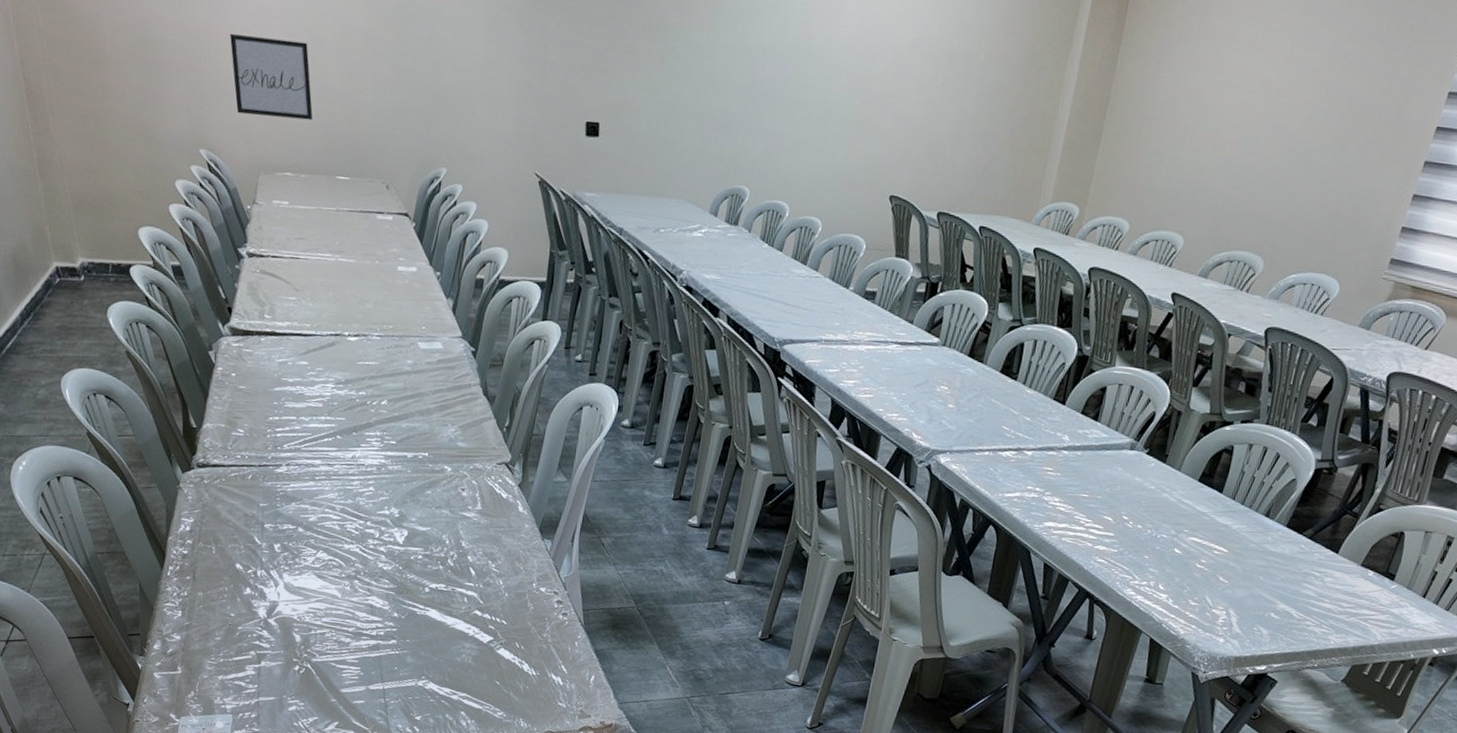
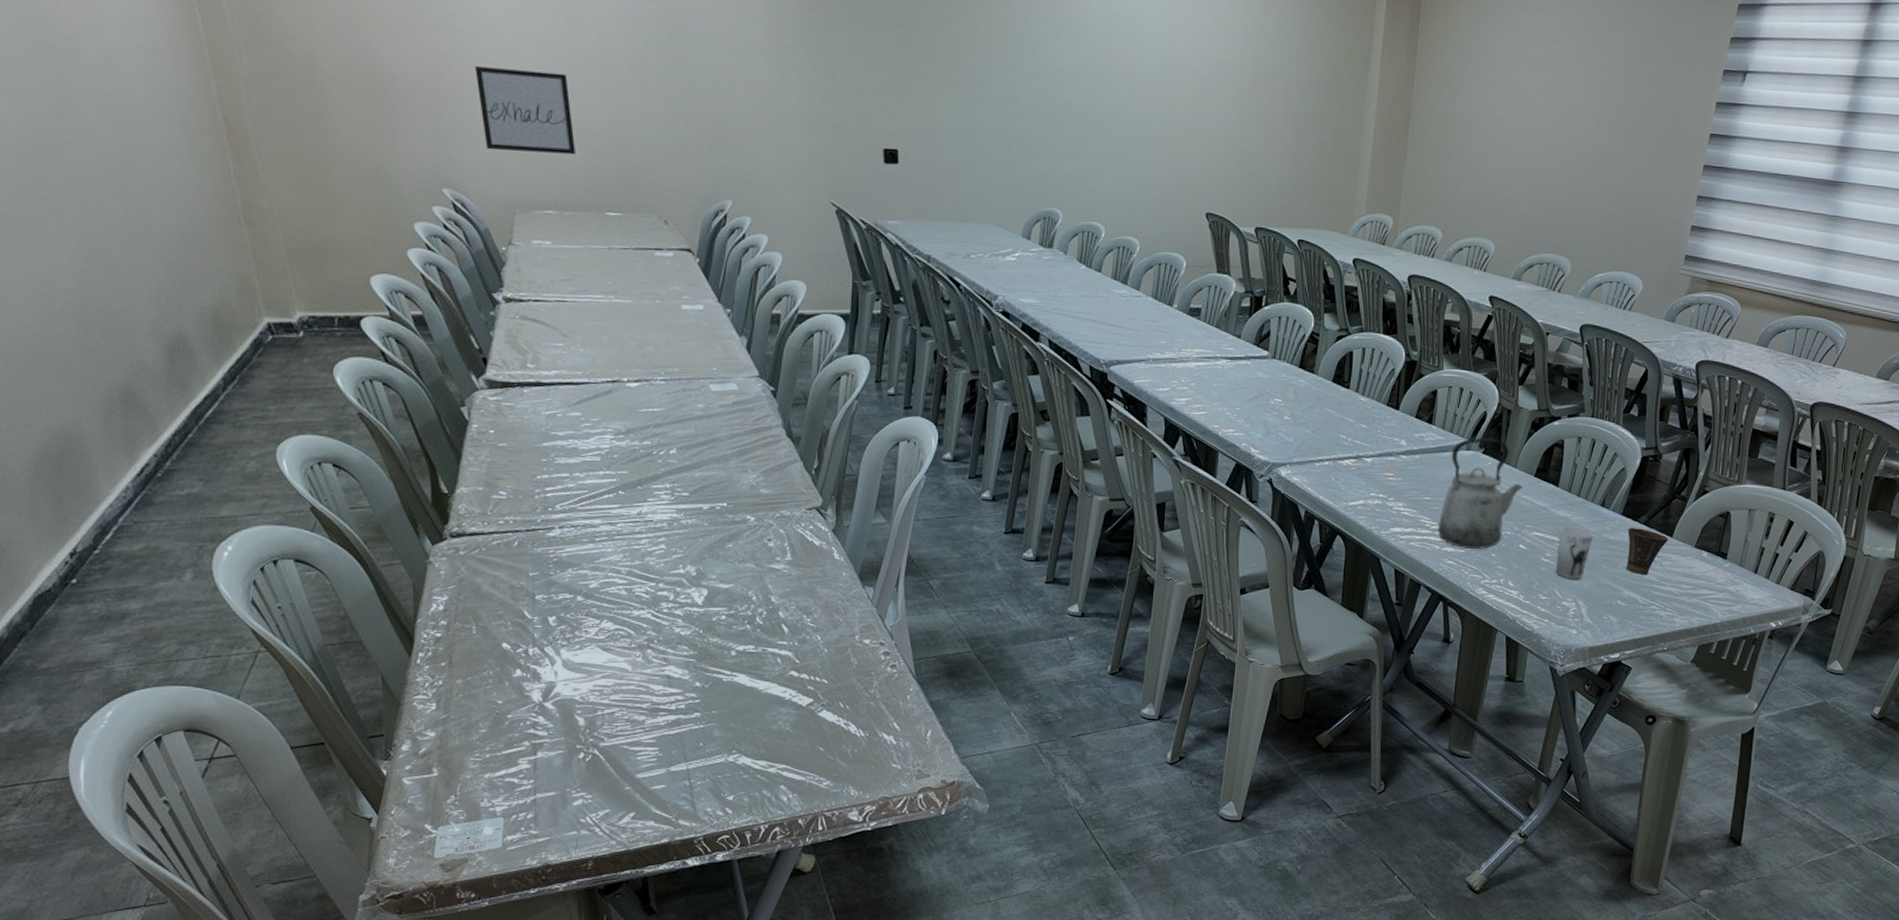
kettle: none [1091,438,1185,551] -> present [1437,438,1523,550]
cup: none [1208,533,1254,588] -> present [1555,526,1594,578]
cup: none [1284,540,1334,590] -> present [1626,528,1669,575]

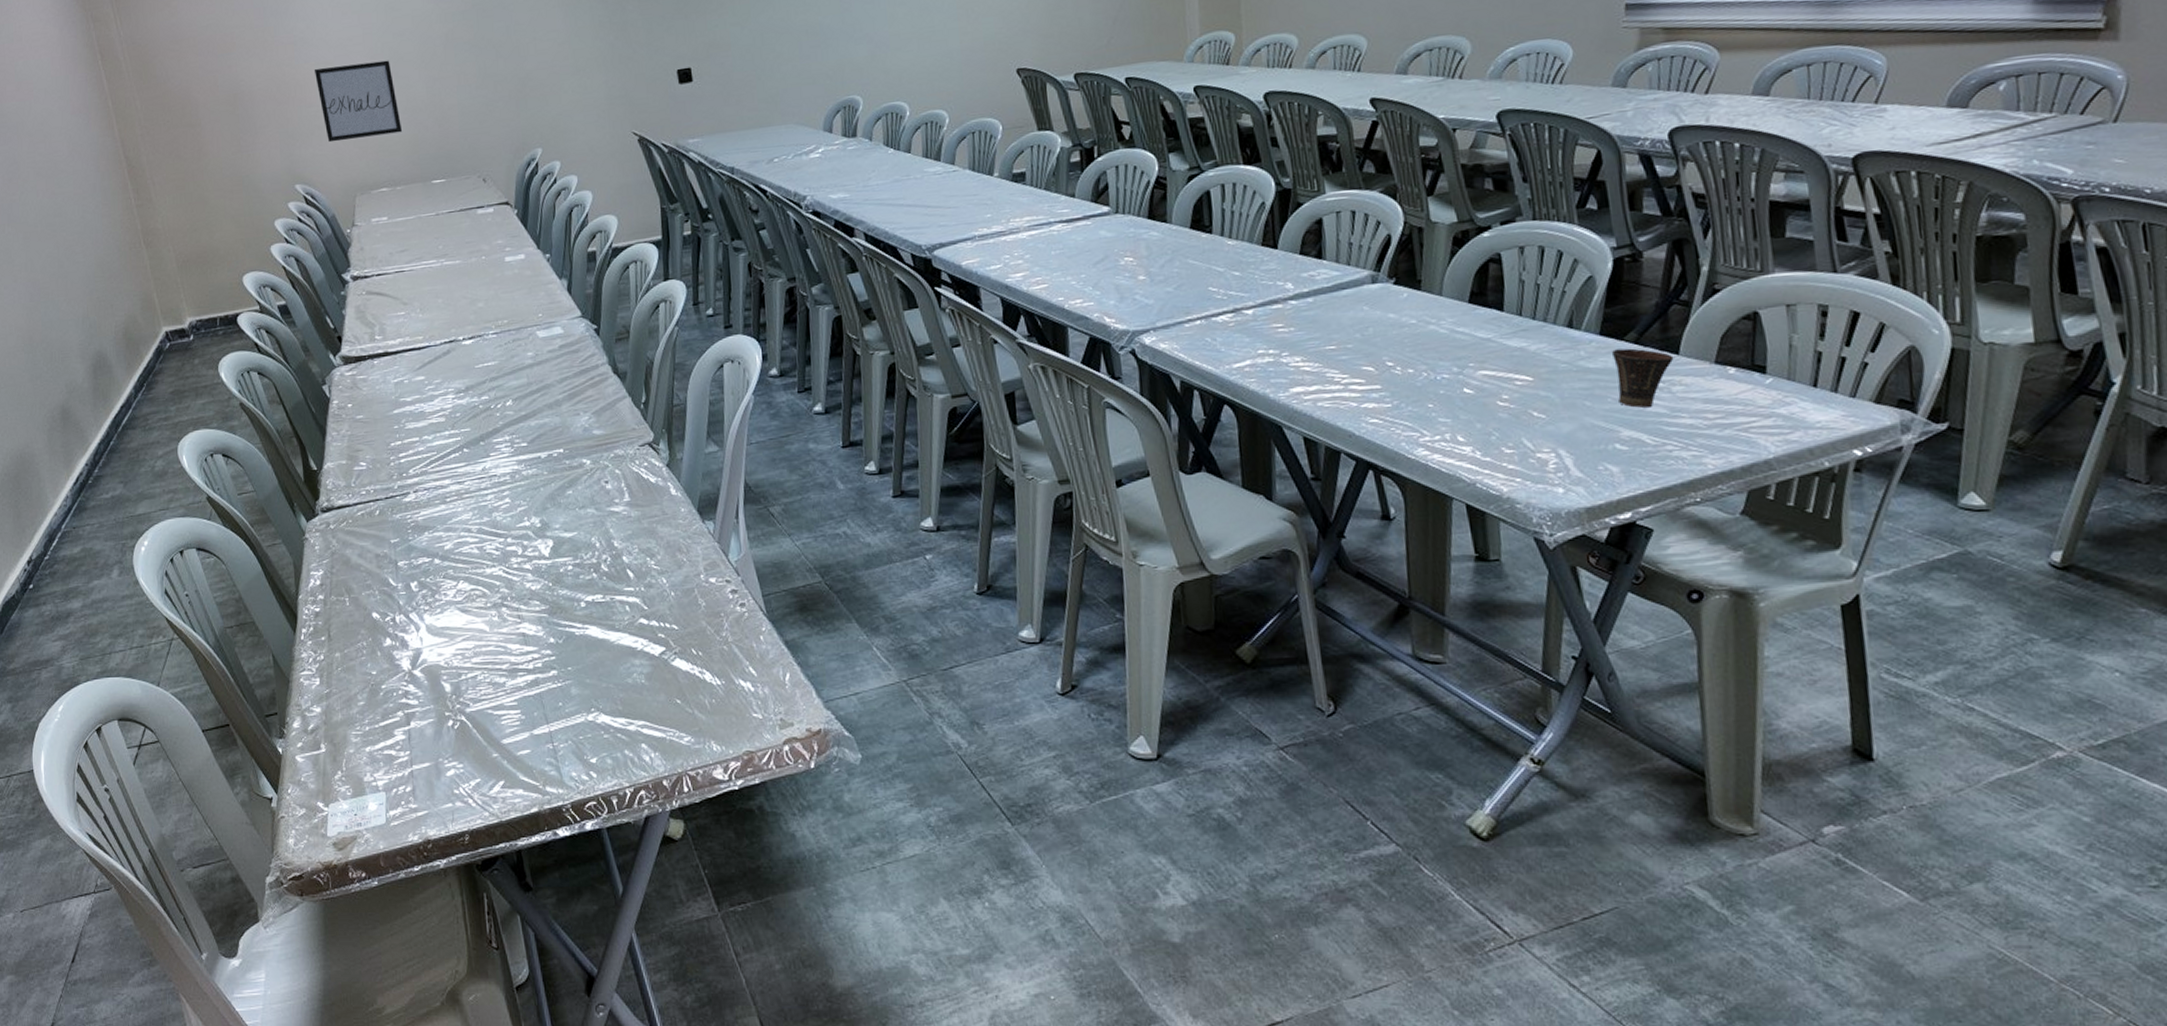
kettle: present [1437,438,1523,550] -> none [1350,264,1456,402]
cup: present [1555,526,1594,578] -> none [1514,357,1565,423]

